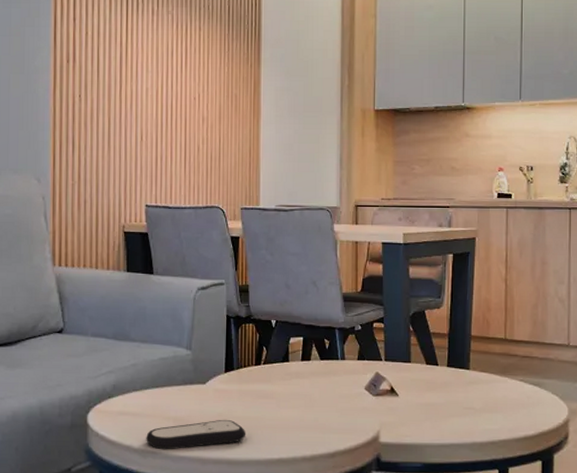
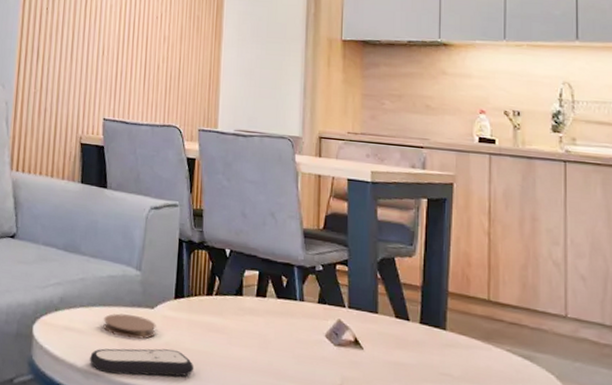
coaster: none [157,393,209,415] -> present [103,313,156,339]

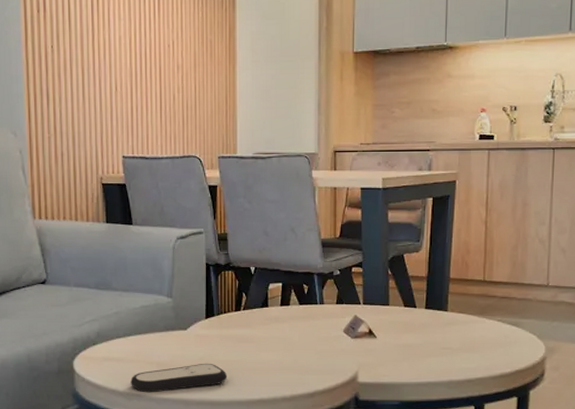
coaster: present [103,313,156,339] -> none [140,339,190,359]

